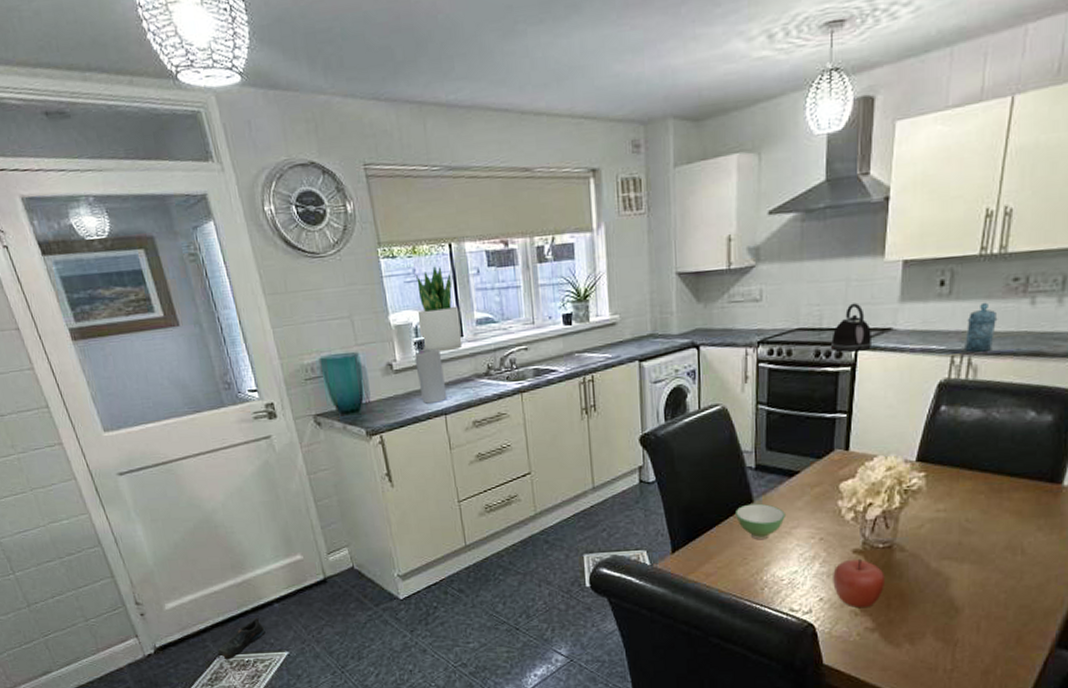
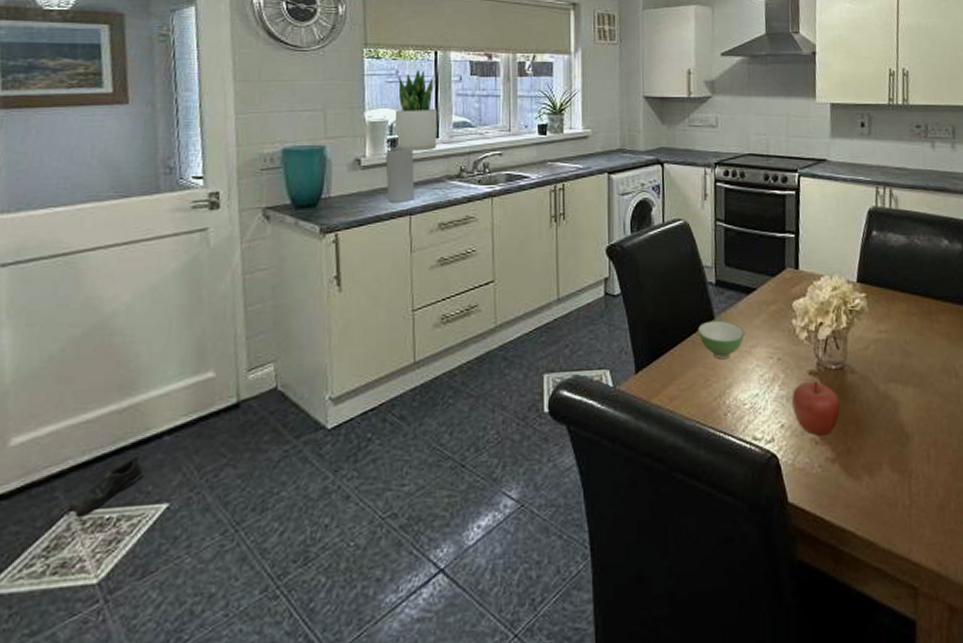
kettle: present [830,303,873,352] -> none [776,135,812,178]
canister: present [965,302,998,352] -> none [885,143,909,185]

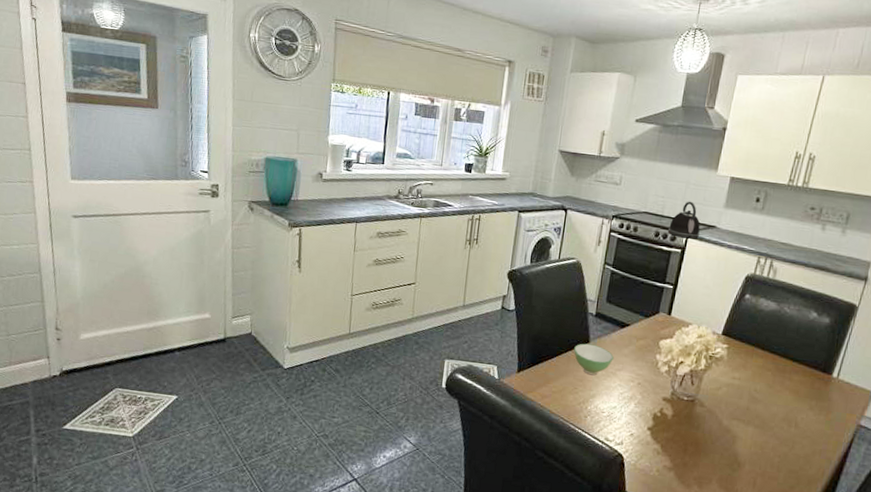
shoe: present [67,454,144,518] -> none [115,360,162,394]
paper towel holder: present [385,146,415,202] -> none [340,166,364,212]
planter: present [394,70,438,152] -> none [350,106,385,174]
kettle: none [776,135,812,178] -> present [667,201,700,239]
fruit: present [792,380,841,436] -> none [643,405,686,449]

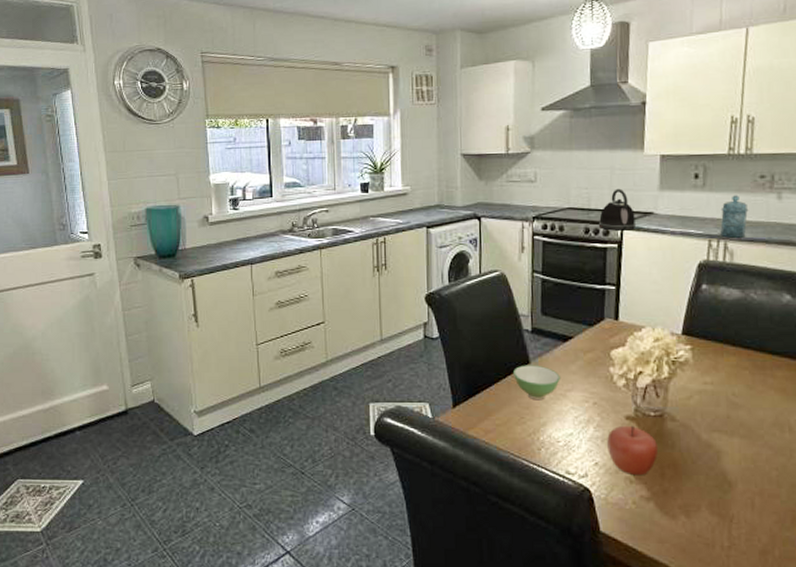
fruit: none [643,405,686,449] -> present [607,425,659,476]
canister: none [769,221,796,259] -> present [720,195,749,238]

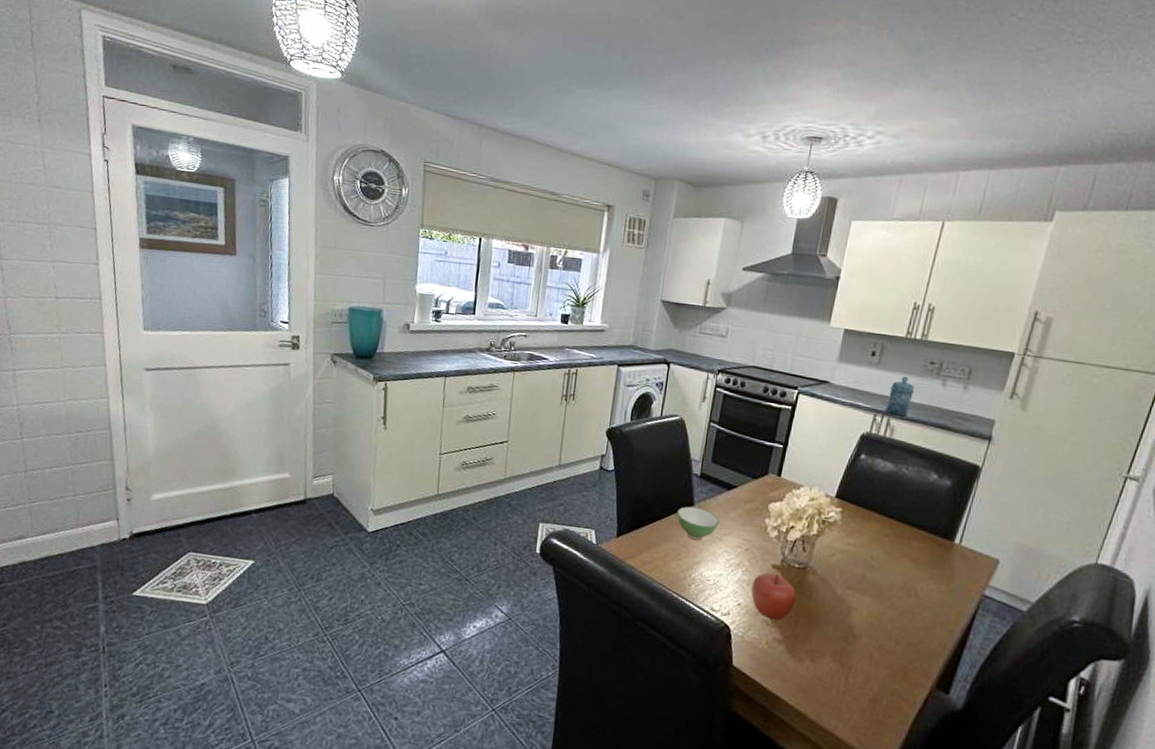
kettle: present [598,188,637,231] -> none [777,354,812,396]

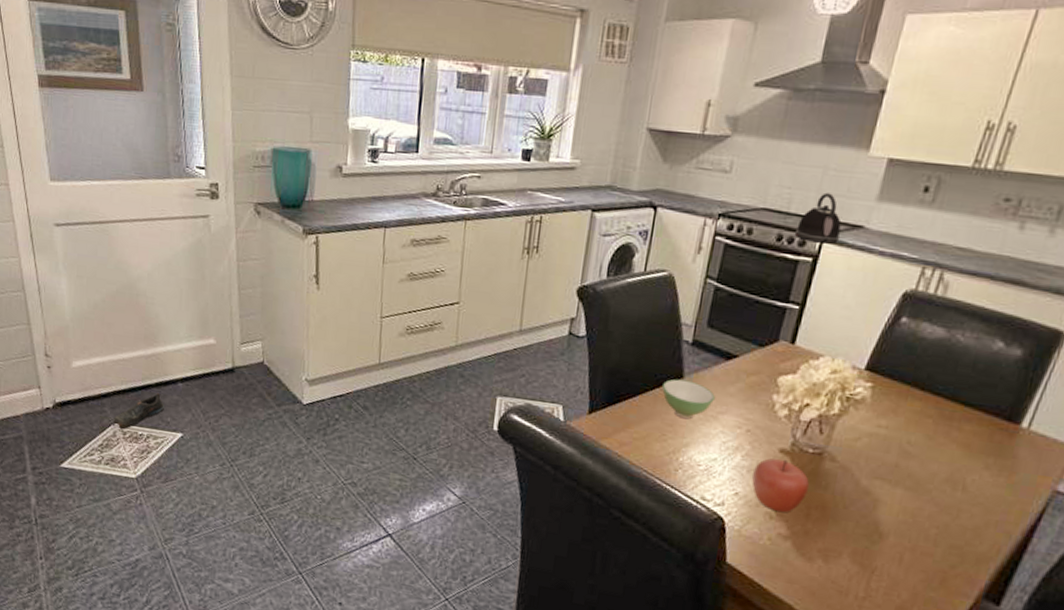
shoe: none [188,522,238,558] -> present [113,392,164,430]
kettle: none [777,354,812,396] -> present [794,192,842,244]
canister: present [885,376,915,417] -> none [938,217,981,270]

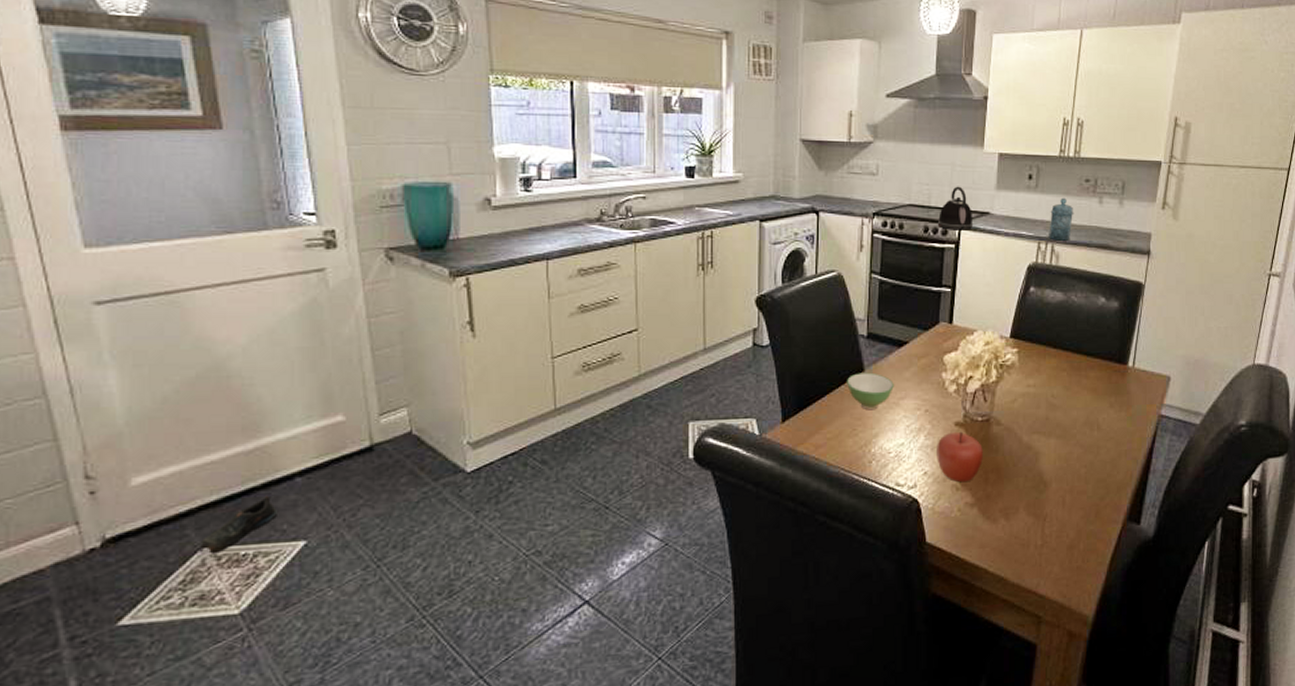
canister: none [938,217,981,270] -> present [1049,197,1074,241]

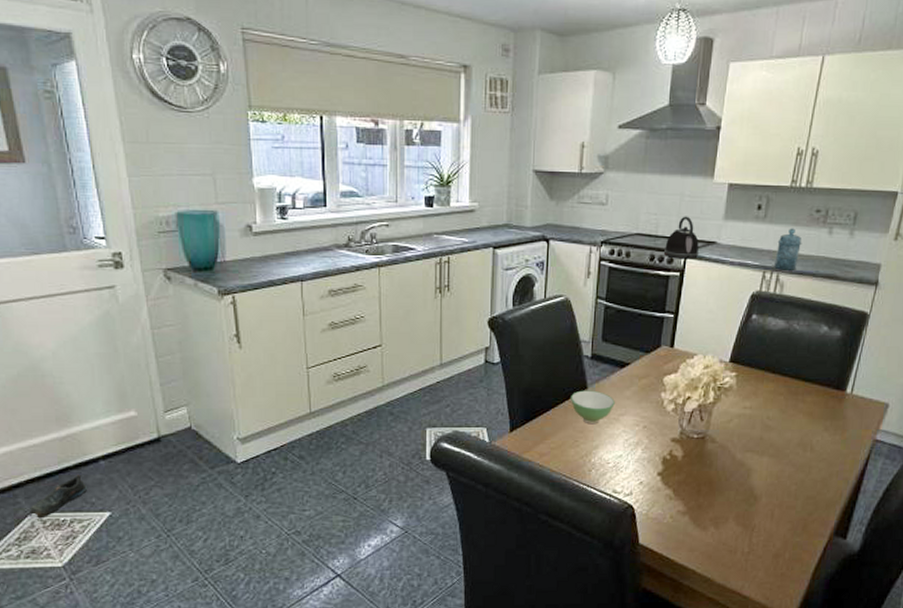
fruit: present [937,431,984,483] -> none [652,447,698,493]

